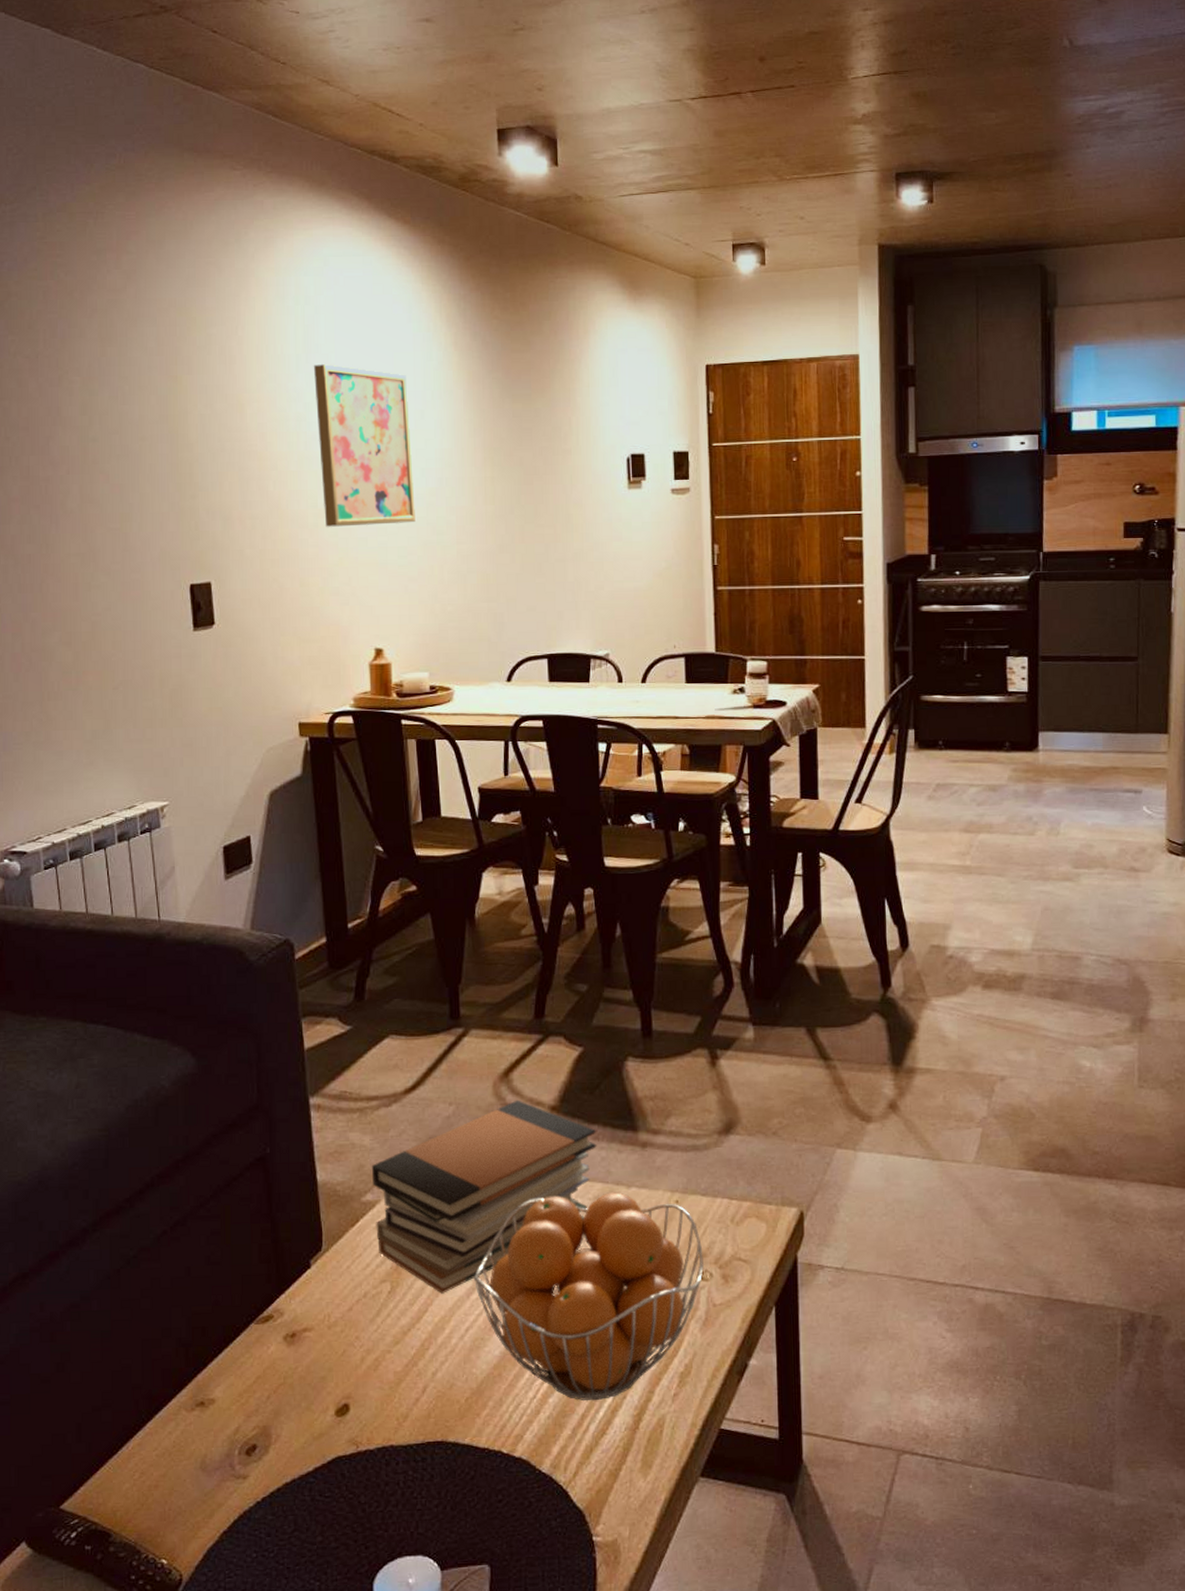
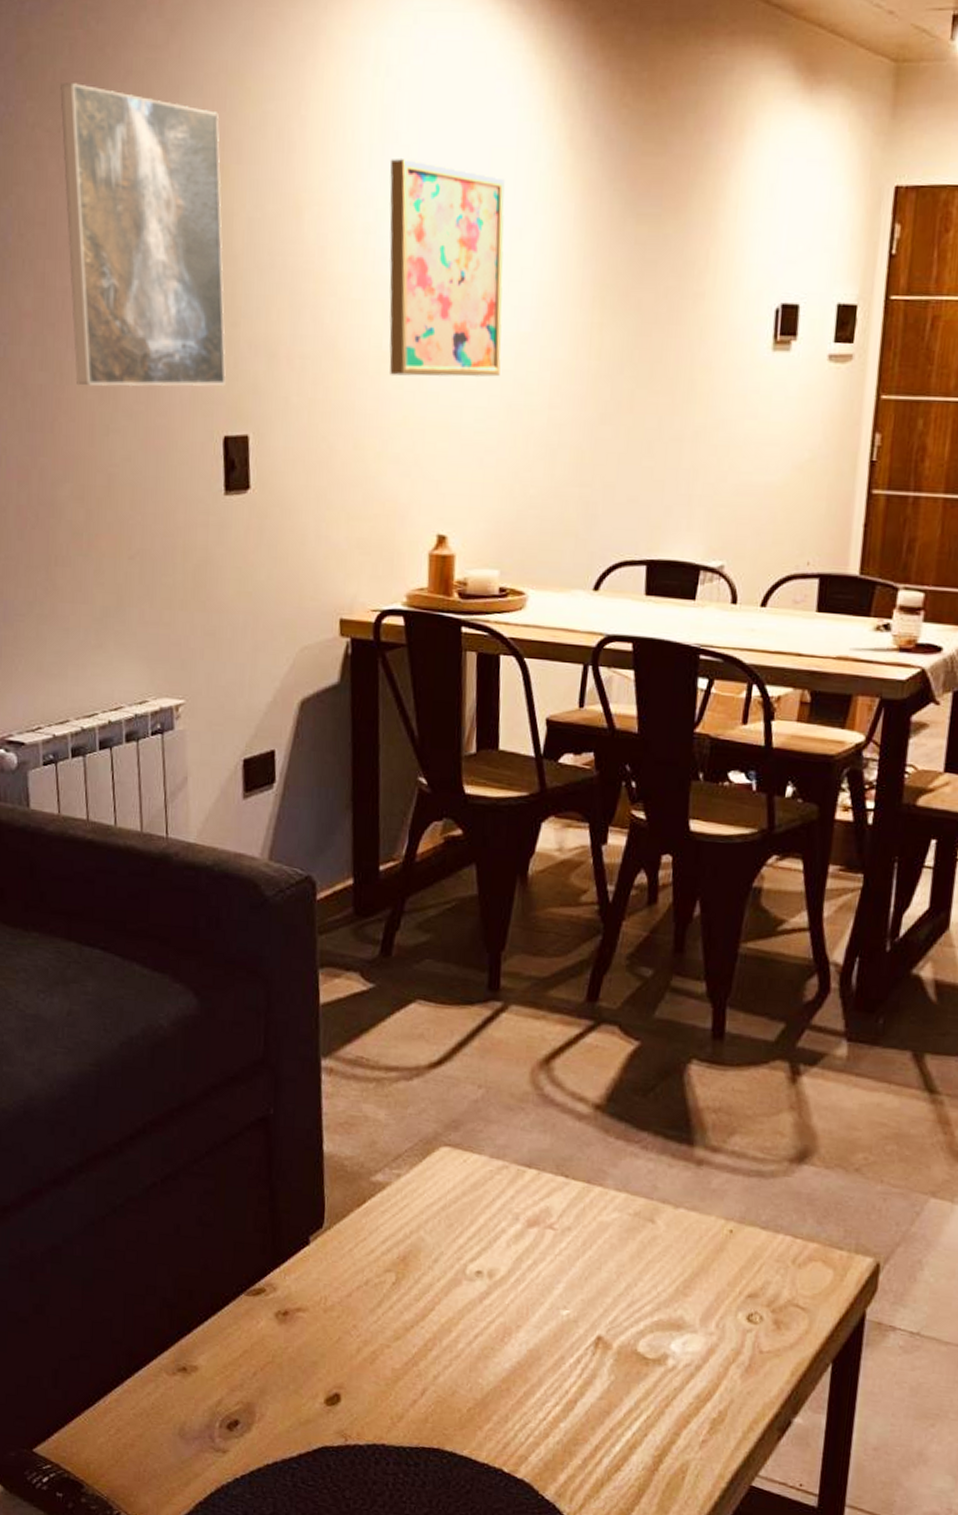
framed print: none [37,320,189,553] -> present [60,83,226,387]
book stack: present [371,1099,597,1294] -> none [384,1091,646,1294]
fruit basket: present [473,1192,704,1401] -> none [488,1204,755,1434]

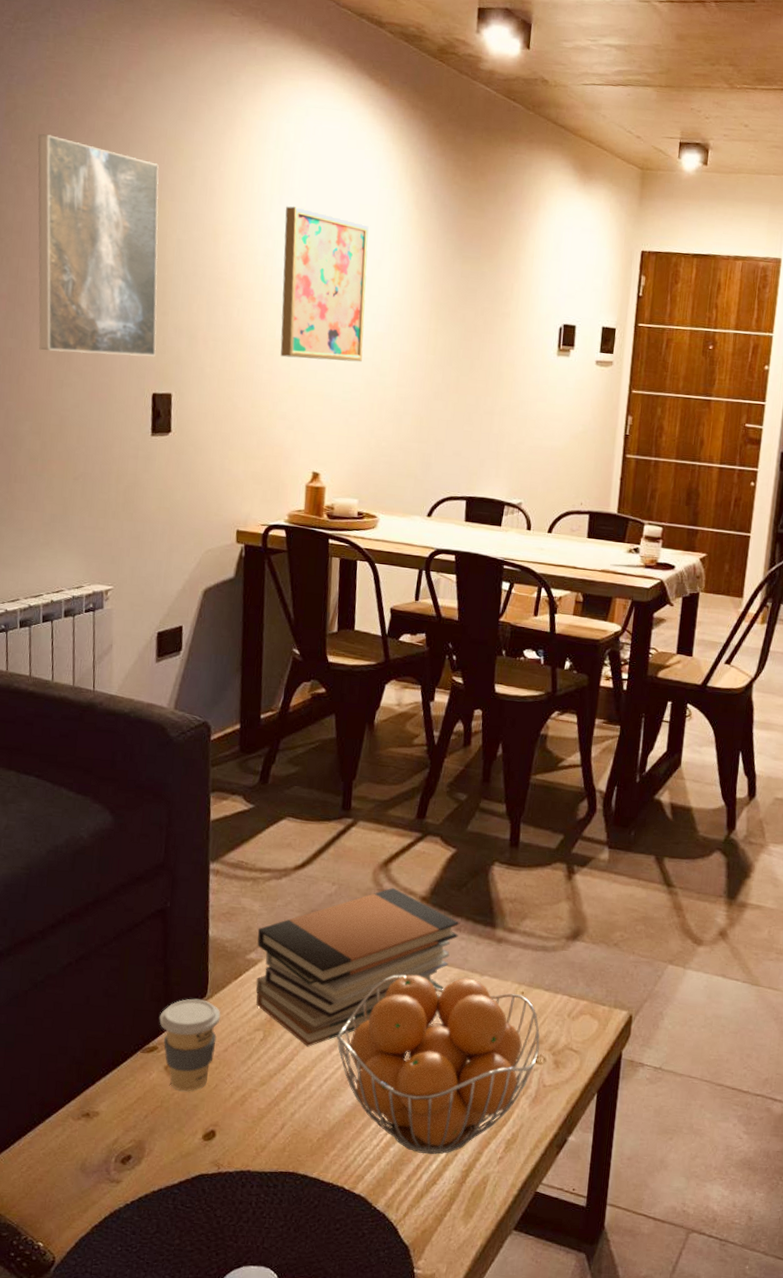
coffee cup: none [266,1230,342,1345] -> present [159,998,221,1092]
book stack: none [384,1091,646,1294] -> present [255,887,459,1047]
fruit basket: none [488,1204,755,1434] -> present [336,974,540,1155]

